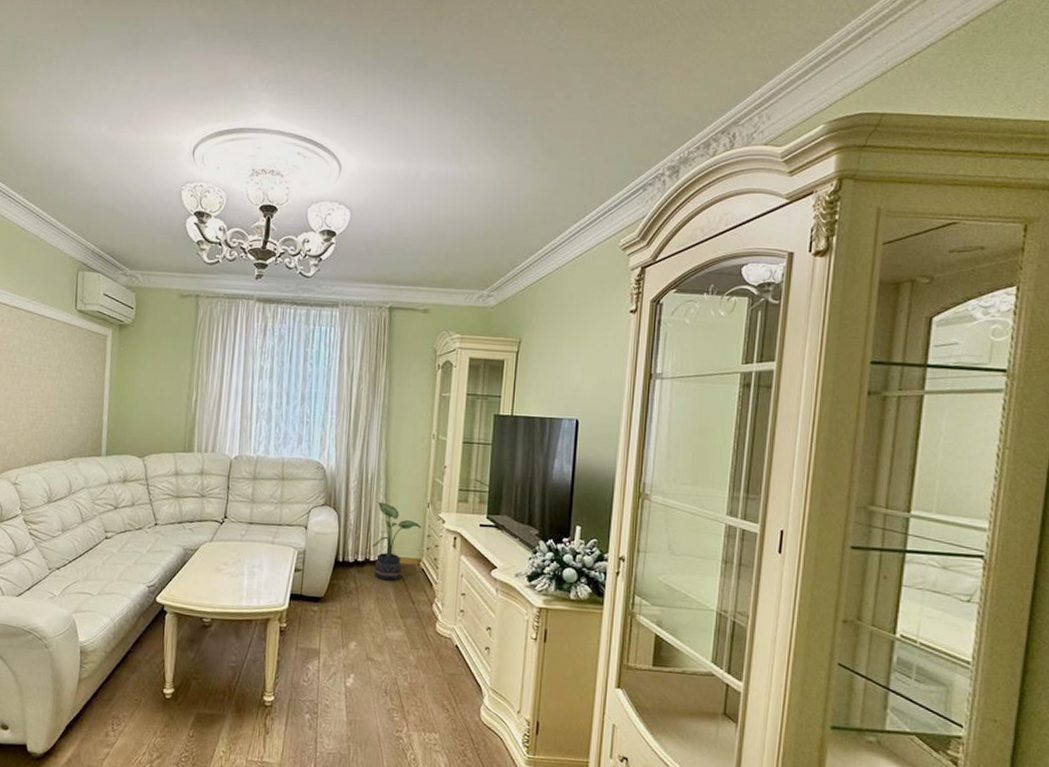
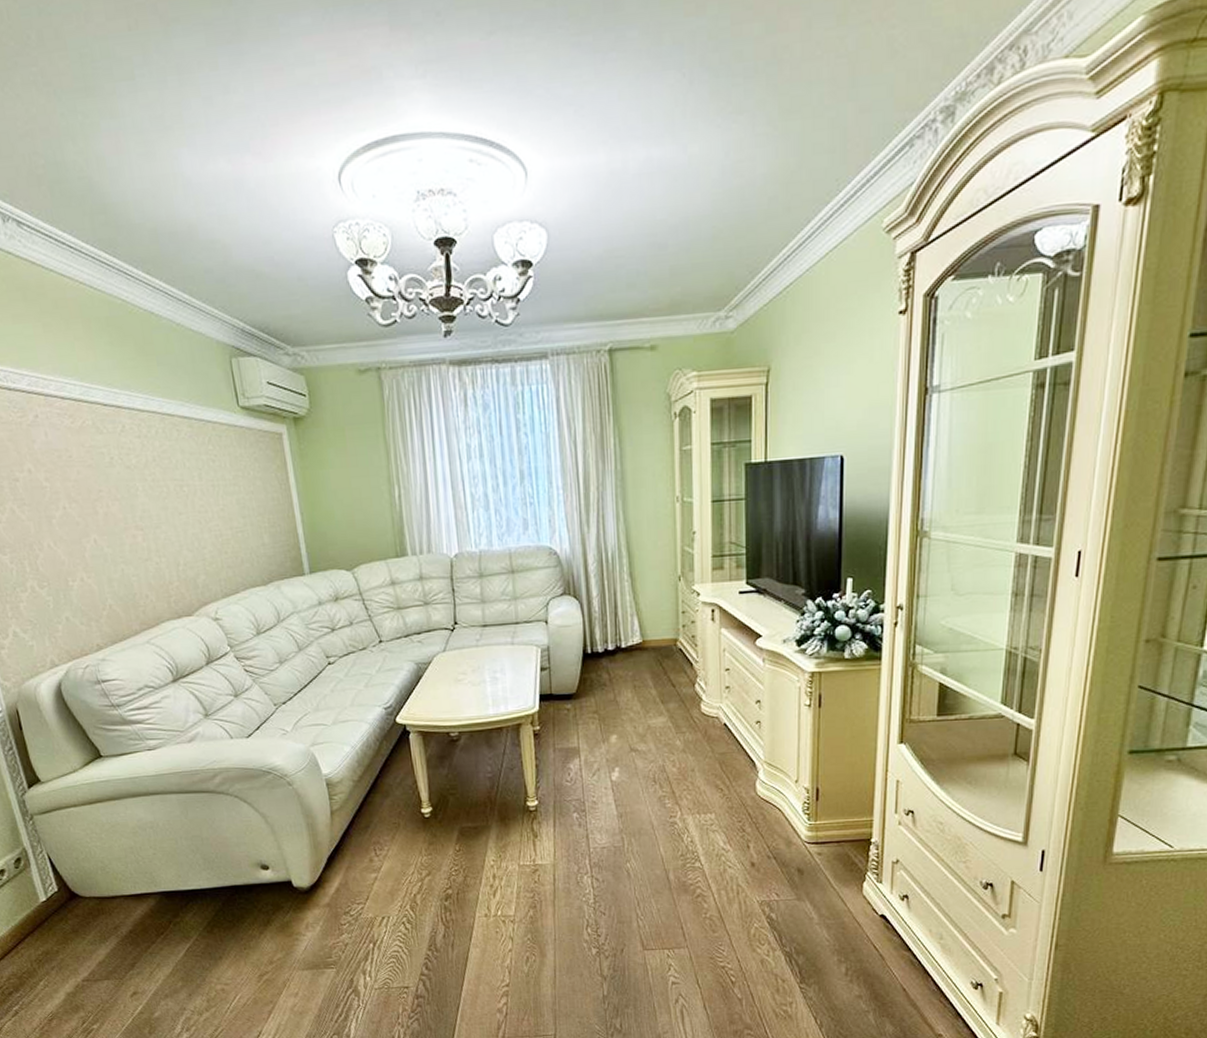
potted plant: present [372,502,421,581] -> none [621,582,674,667]

